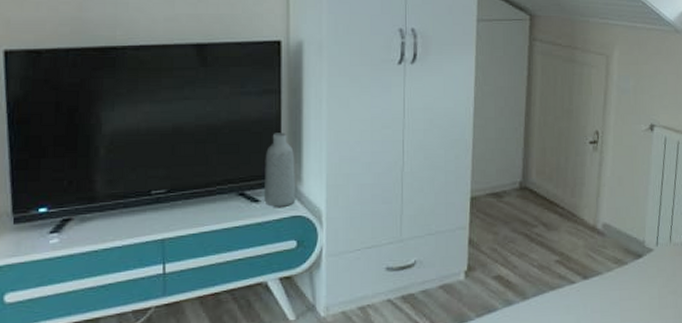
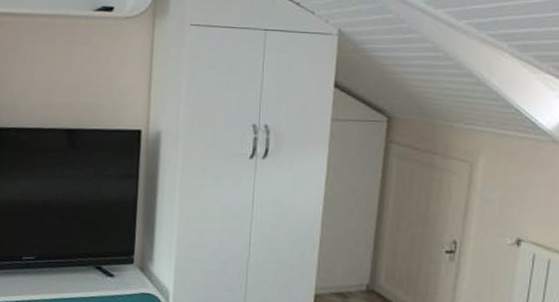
vase: present [264,133,296,207] -> none [118,215,148,284]

